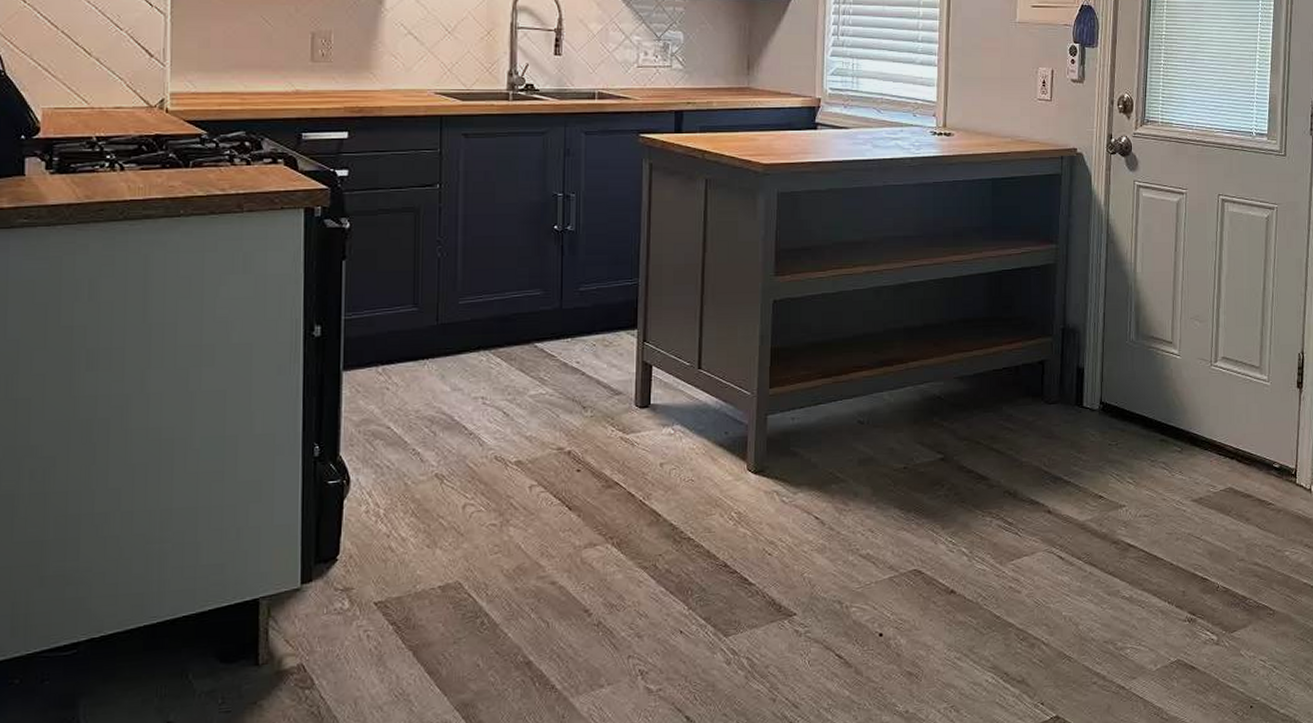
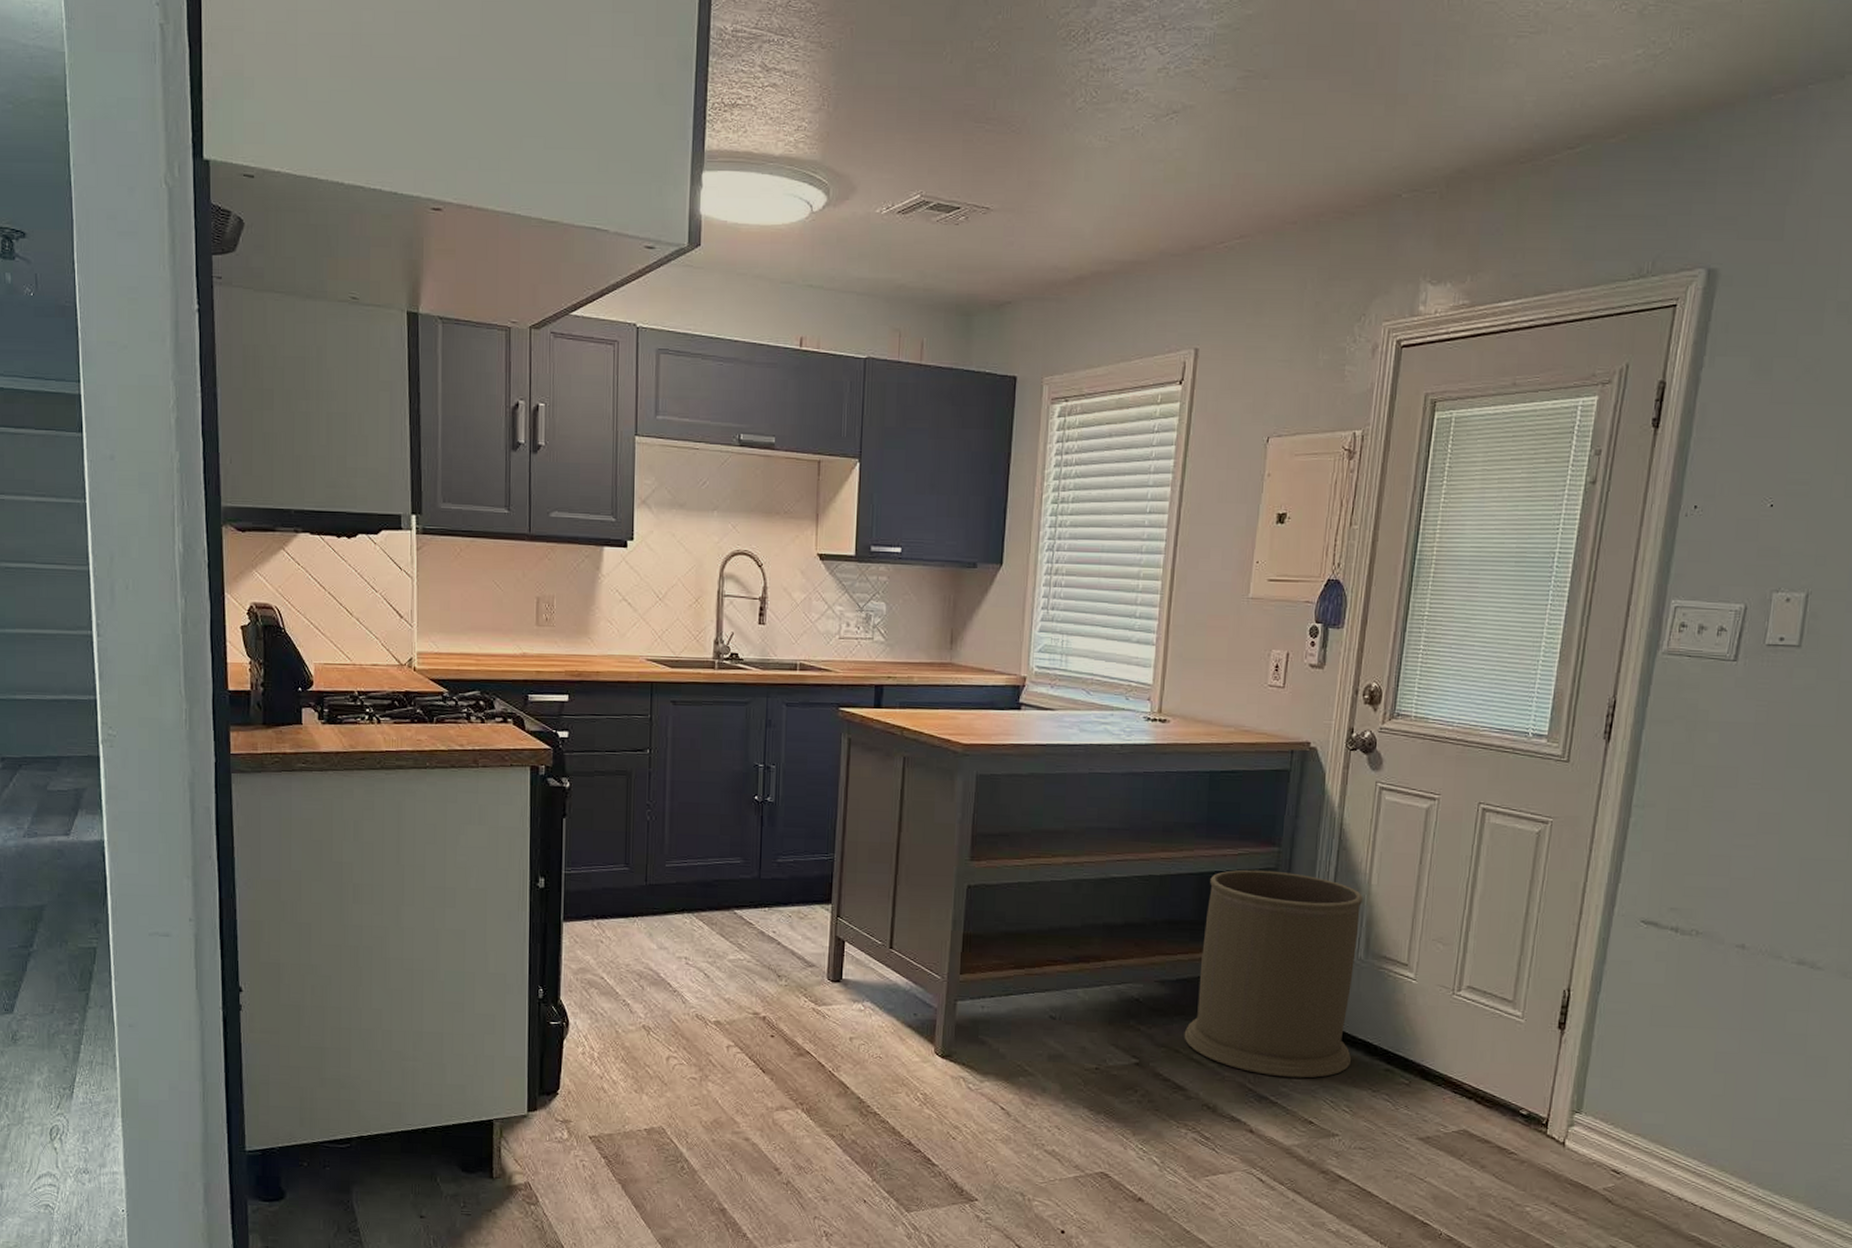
trash can: none [983,266,1131,457] -> present [1184,869,1364,1078]

